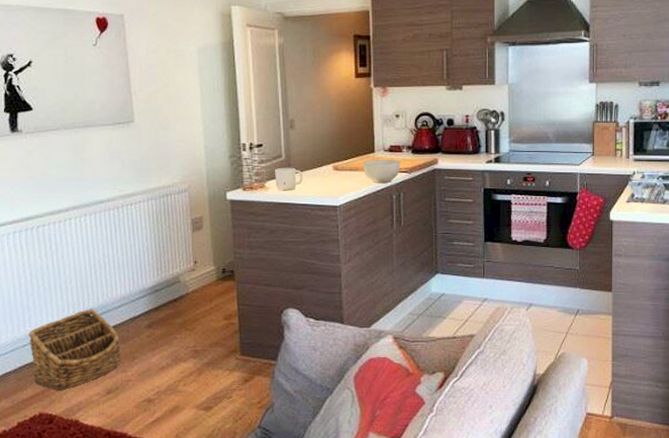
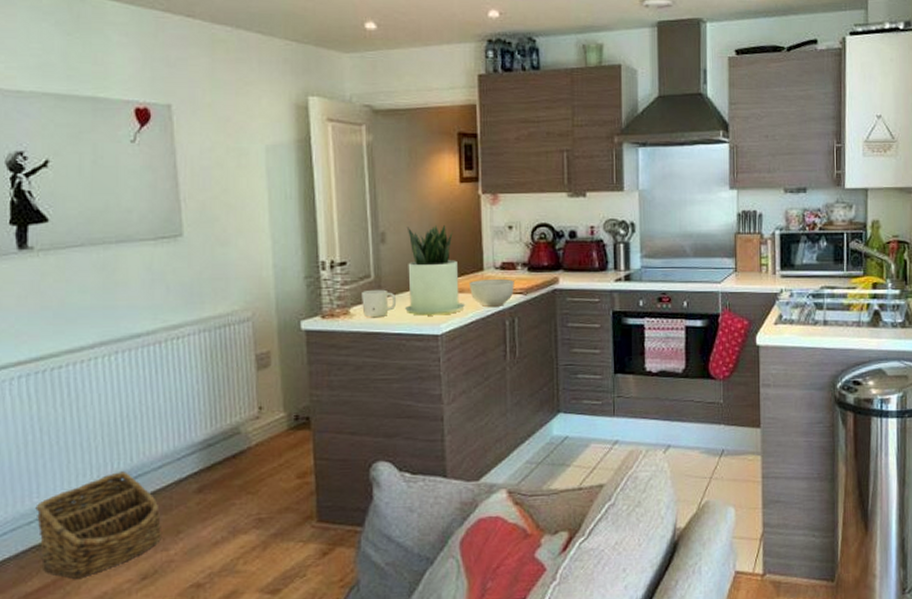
planter: none [309,114,359,190] -> present [404,225,465,316]

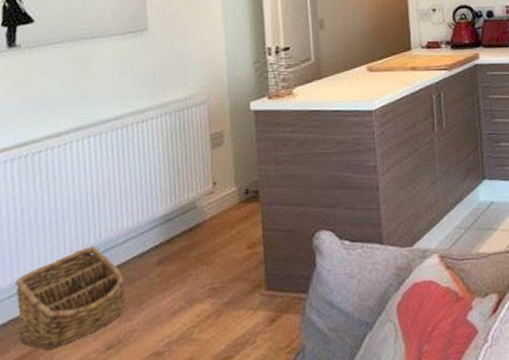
mug: present [362,289,397,318] -> none [304,70,335,97]
planter: present [404,225,465,316] -> none [341,11,395,94]
bowl: present [468,278,514,307] -> none [398,56,440,83]

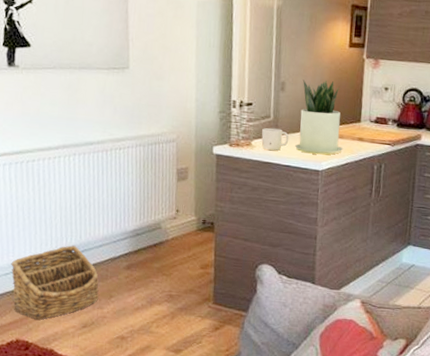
mug: none [304,70,335,97] -> present [261,127,289,151]
planter: none [341,11,395,94] -> present [294,79,343,155]

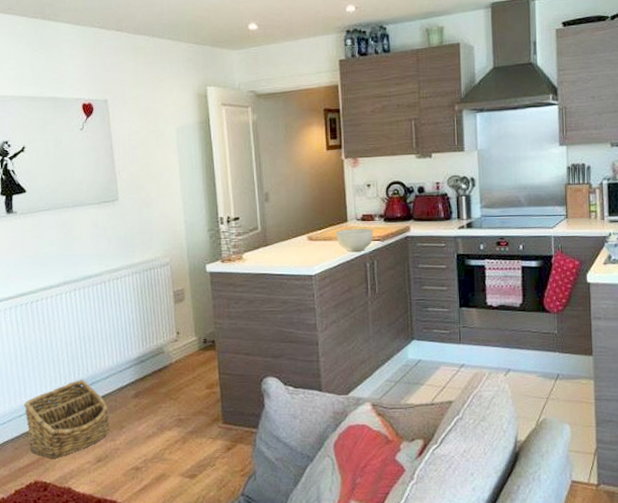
mug: present [261,127,289,151] -> none [252,239,279,262]
planter: present [294,79,343,155] -> none [285,186,333,260]
bowl: none [347,129,385,153] -> present [336,228,373,252]

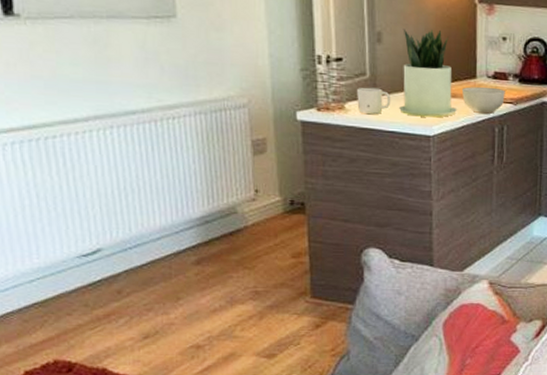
basket: present [24,380,111,459] -> none [36,240,163,334]
mug: none [252,239,279,262] -> present [357,87,391,115]
planter: none [285,186,333,260] -> present [398,29,457,118]

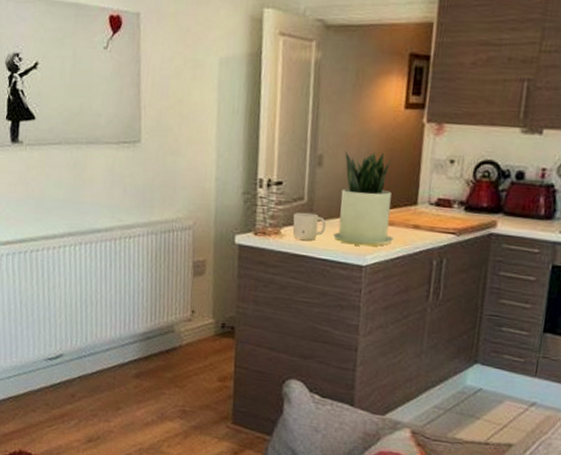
bowl: present [461,86,505,114] -> none [400,214,448,245]

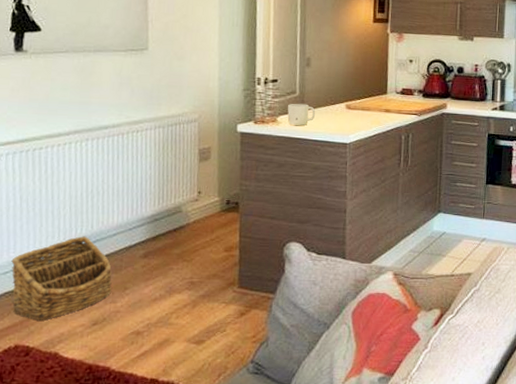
basket: none [14,348,106,430] -> present [11,236,113,321]
planter: present [332,151,393,247] -> none [321,55,370,128]

